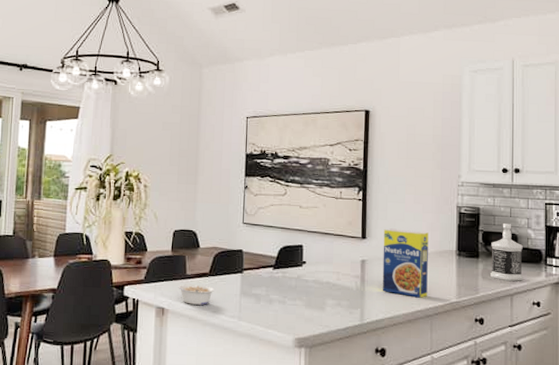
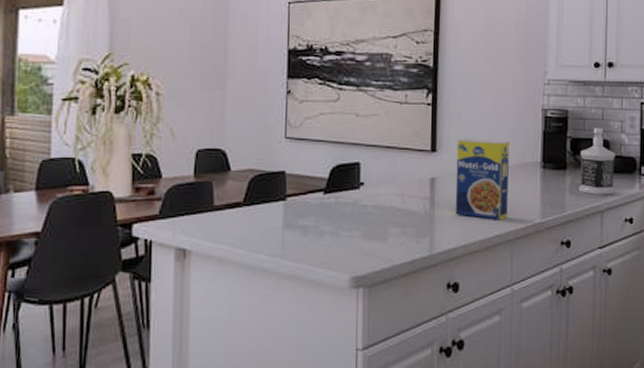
legume: present [178,284,215,305] -> none [203,217,250,243]

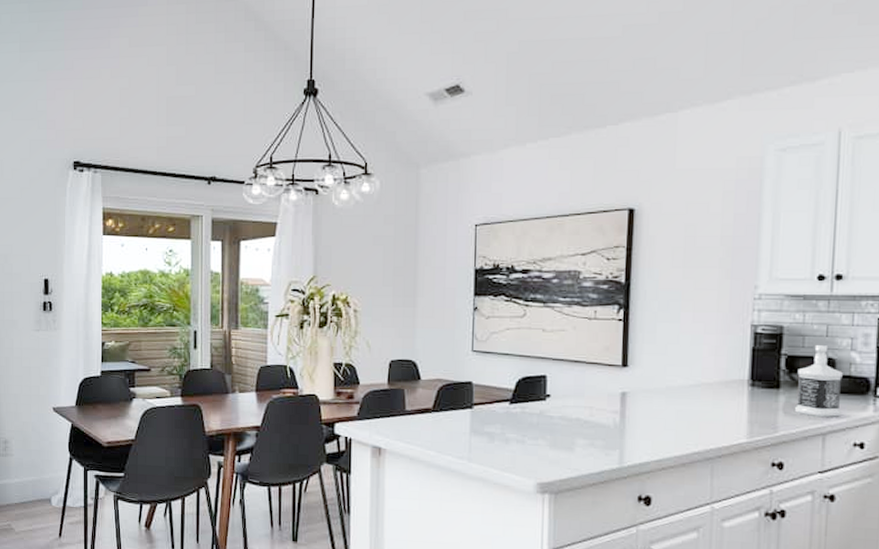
legume: present [455,138,509,220] -> none [648,354,711,437]

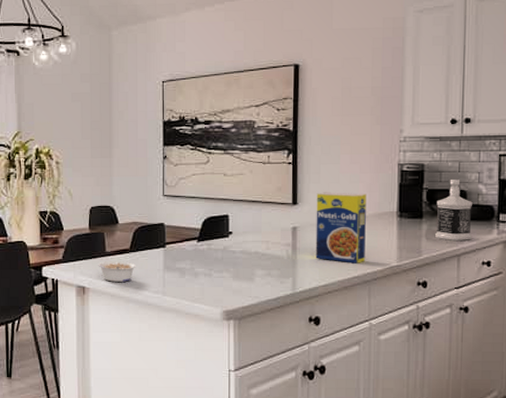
legume: none [396,421,439,445] -> present [98,261,136,282]
legume: none [648,354,711,437] -> present [315,192,366,263]

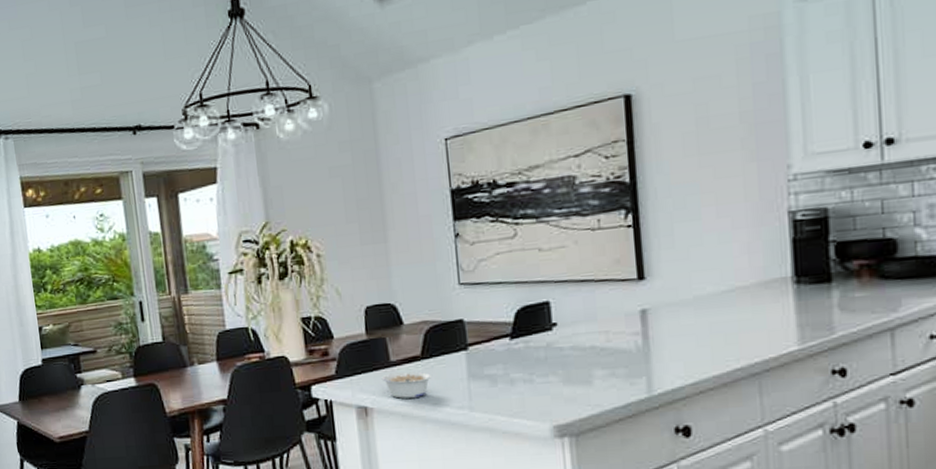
legume: present [315,192,366,263] -> none [671,256,750,352]
bottle: present [435,178,473,241] -> none [851,223,912,310]

